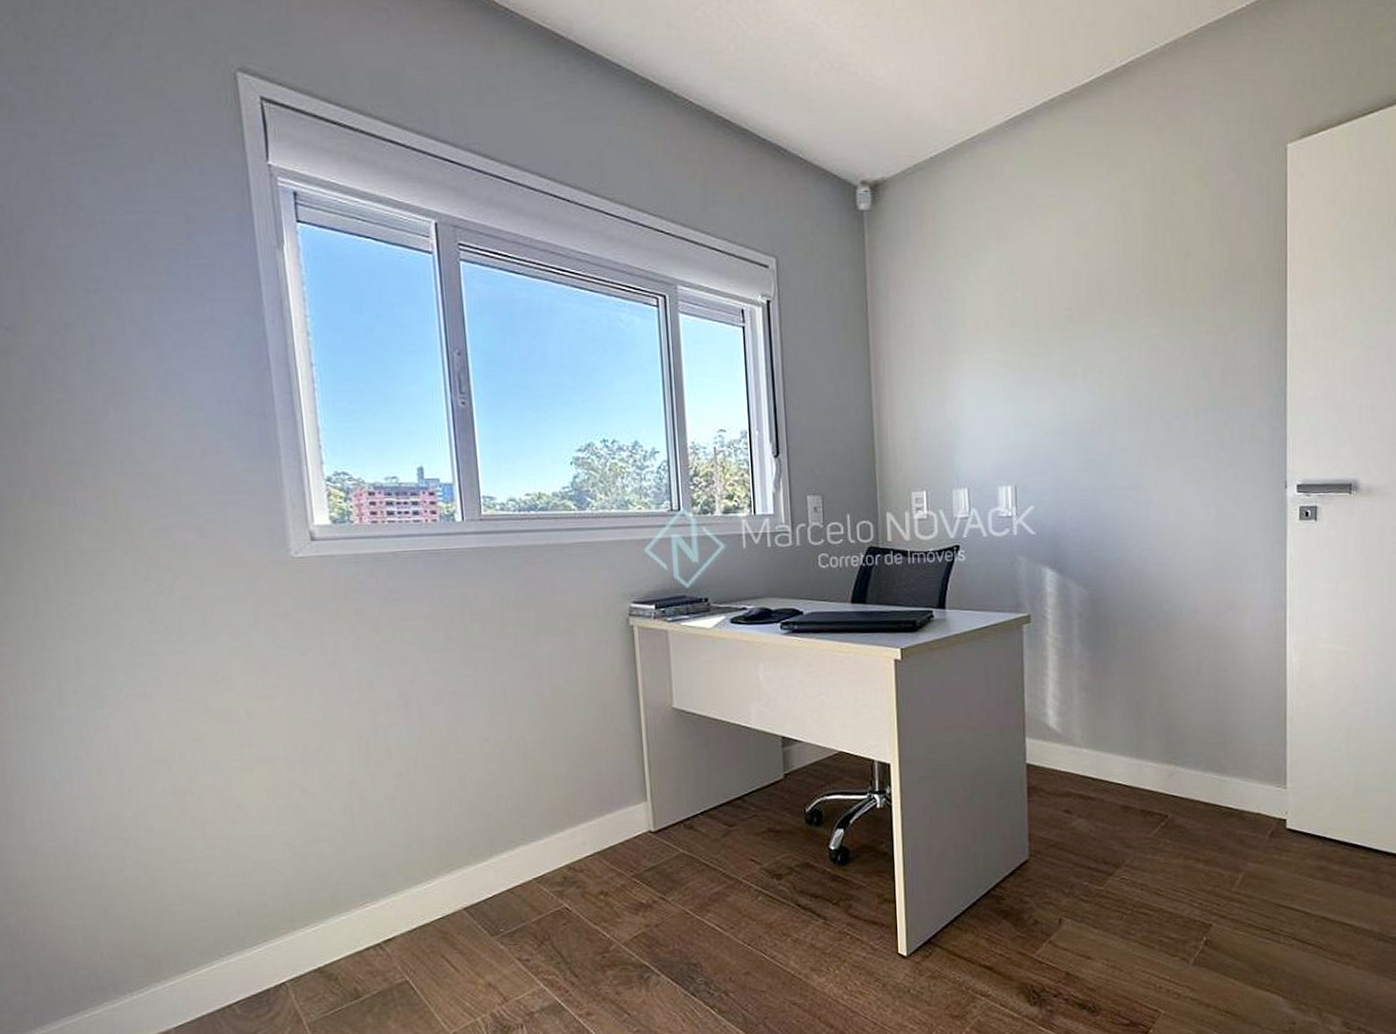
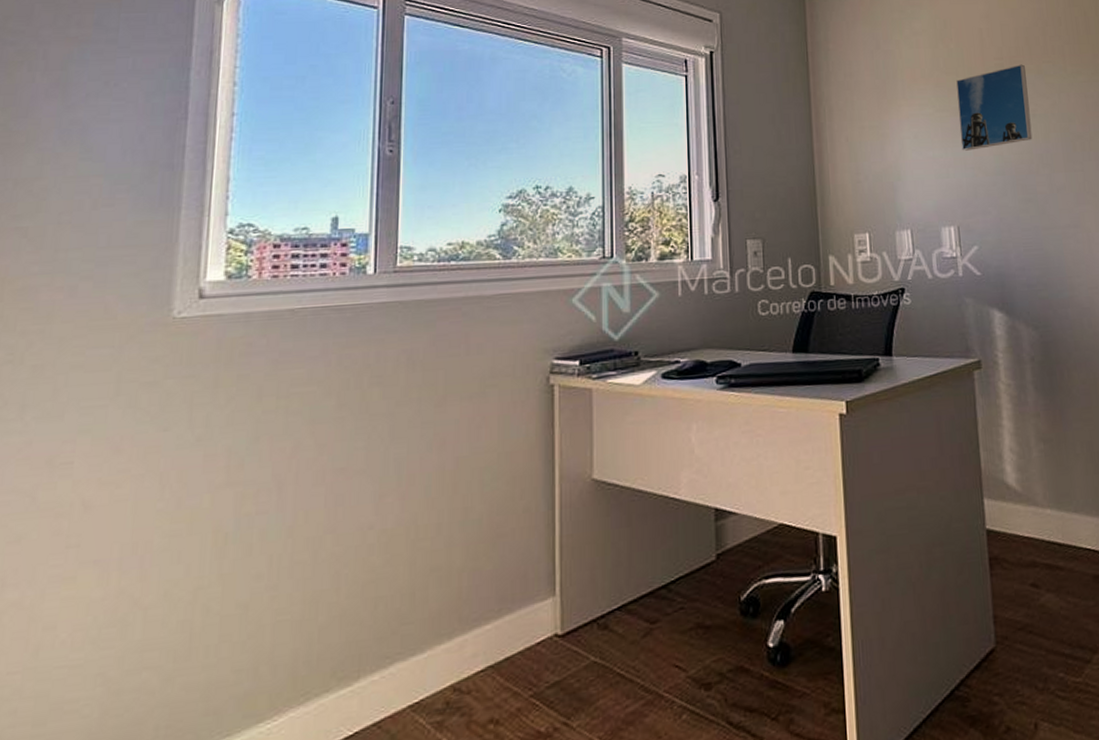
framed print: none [1021,315,1097,409] -> present [956,64,1033,151]

